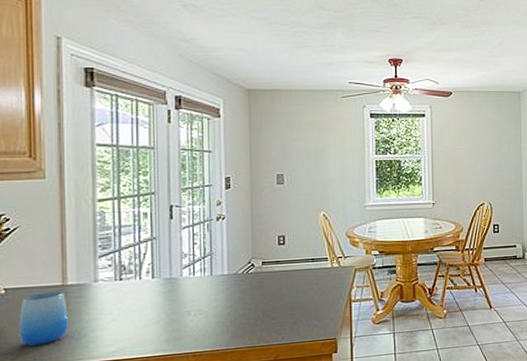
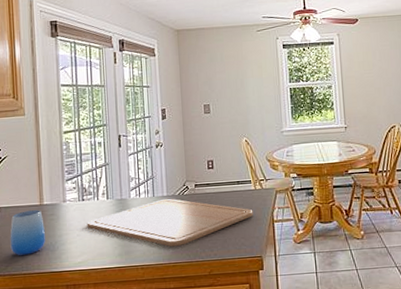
chopping board: none [125,277,329,331] -> present [87,198,253,247]

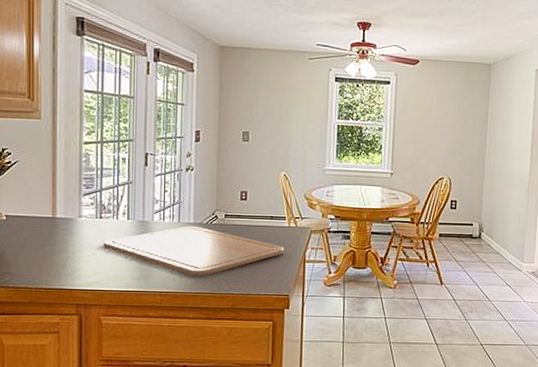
cup: present [10,210,45,255] -> none [16,222,56,268]

